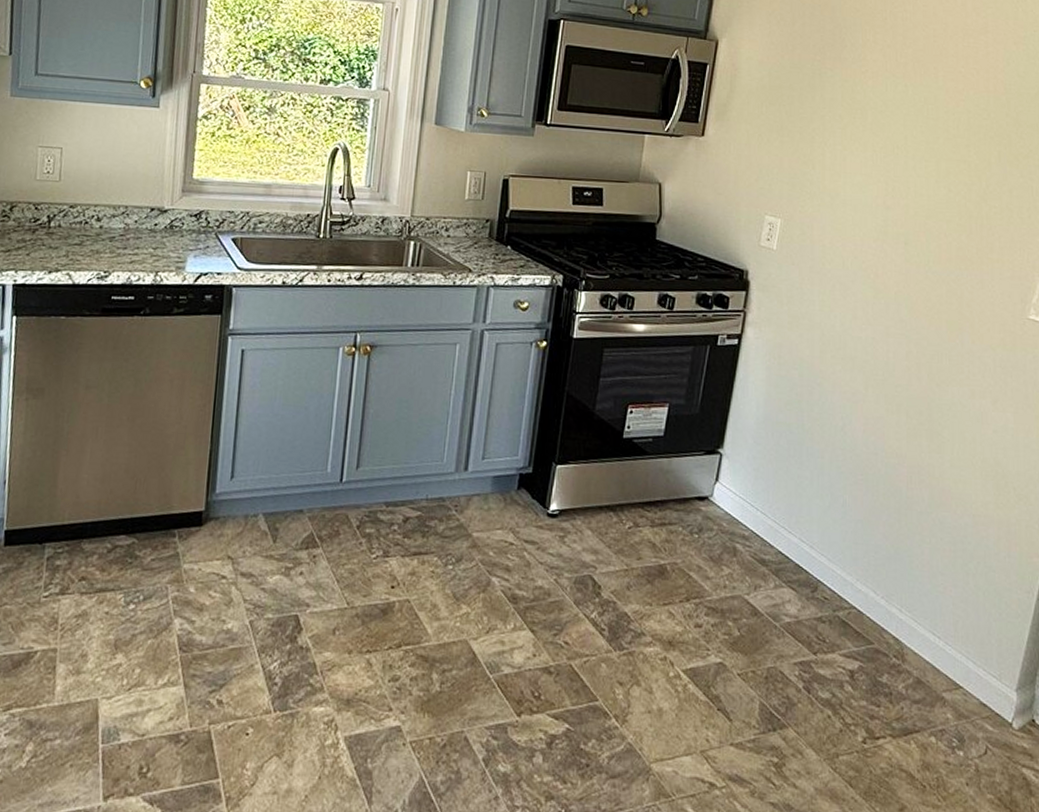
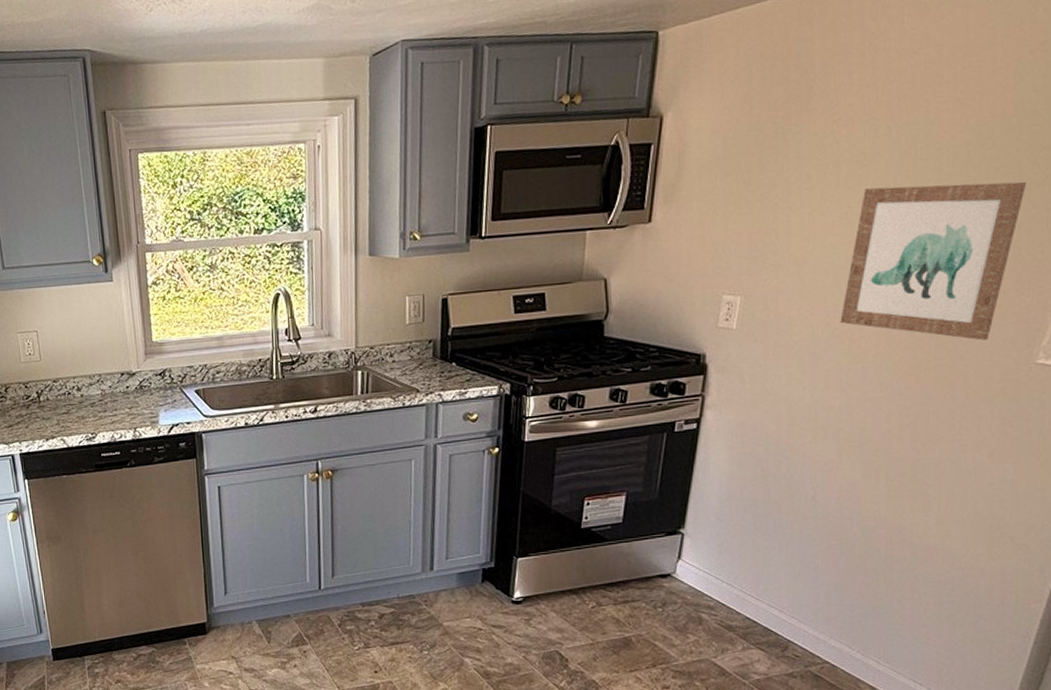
wall art: none [866,136,1016,291] -> present [840,181,1027,341]

